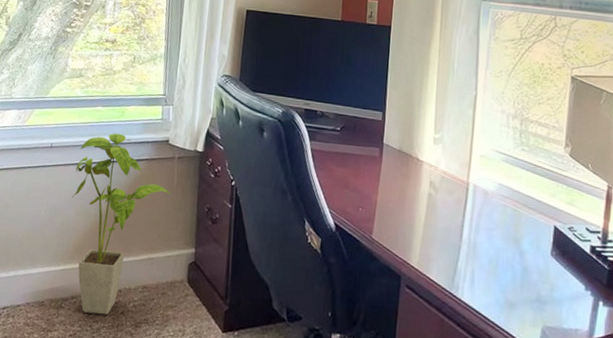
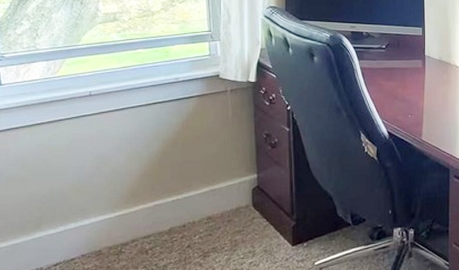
house plant: present [71,133,172,315] -> none [119,74,227,253]

